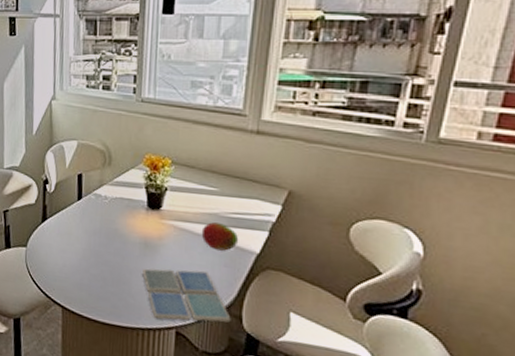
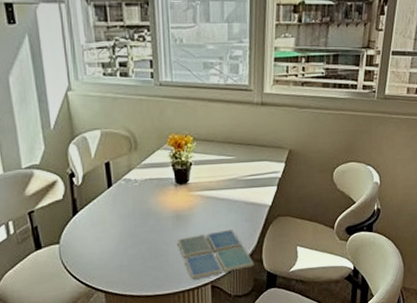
fruit: present [201,222,239,251] -> none [224,186,255,209]

